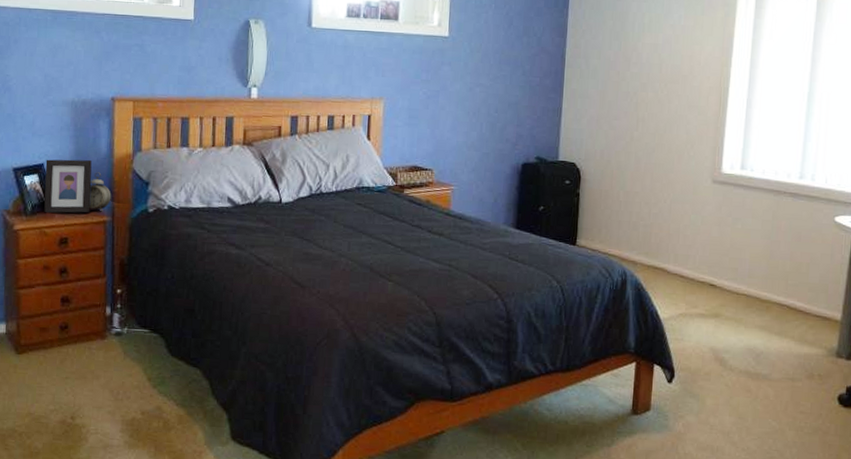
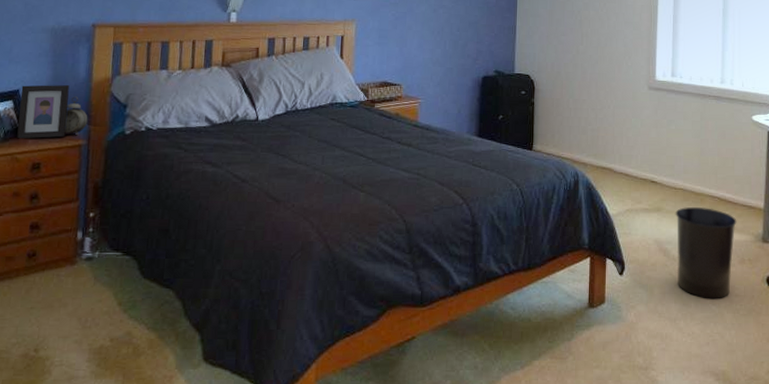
waste bin: none [733,314,808,415] -> present [676,207,737,299]

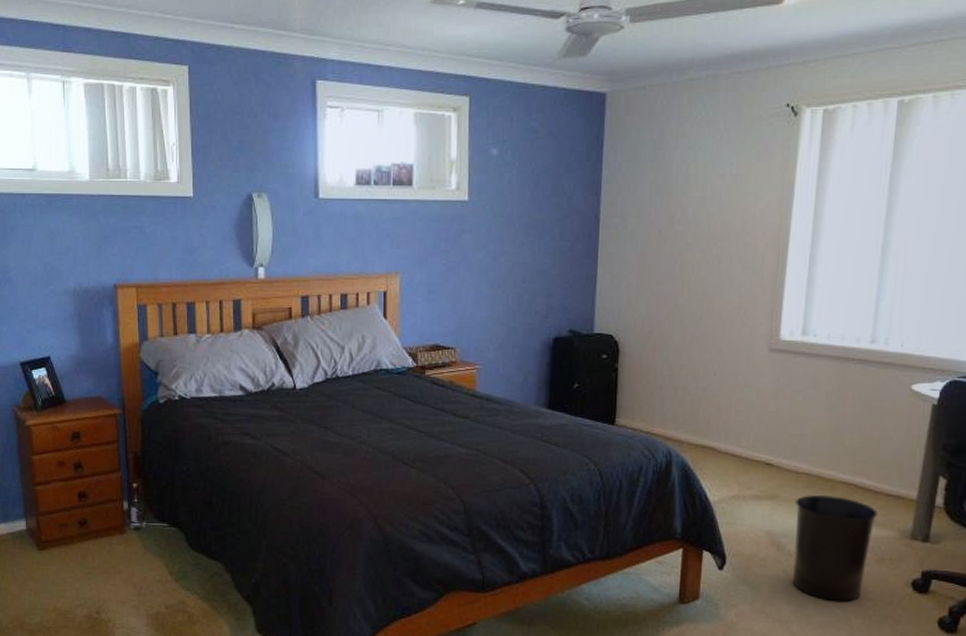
picture frame: present [17,84,69,139] -> none [52,350,100,408]
alarm clock: present [64,96,88,136] -> none [99,363,121,405]

